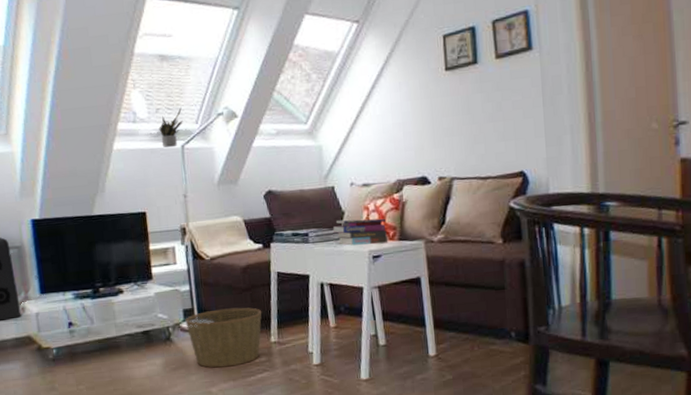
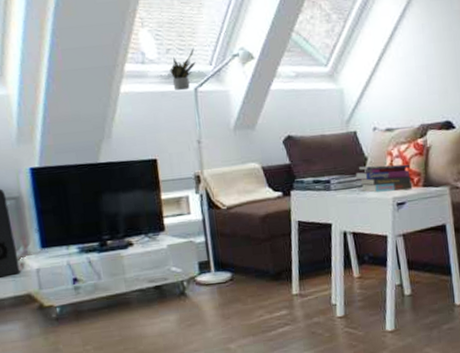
basket: present [185,307,262,368] -> none [200,258,283,323]

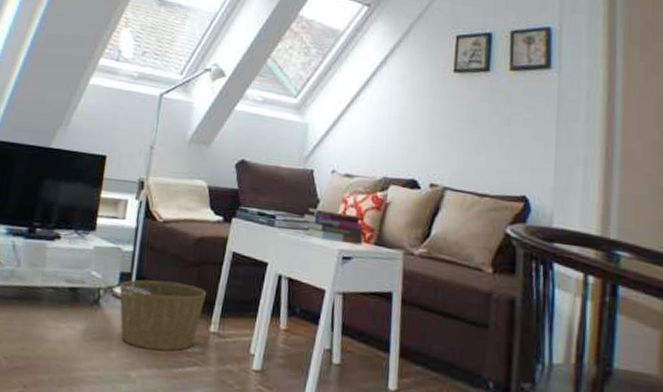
potted plant: present [169,46,196,91] -> none [140,54,170,94]
basket: none [200,258,283,323] -> present [119,279,207,351]

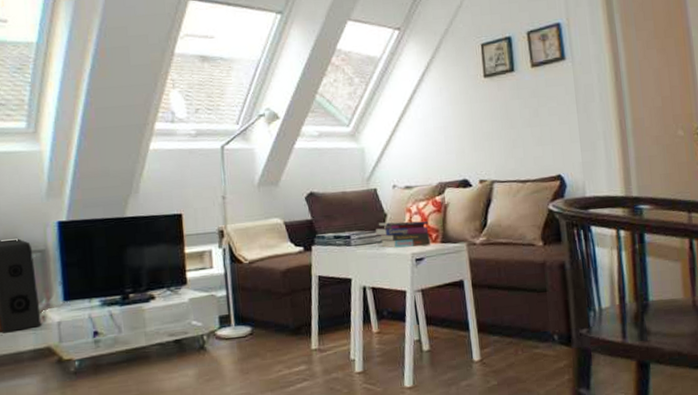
basket: present [119,279,207,351] -> none [221,313,303,379]

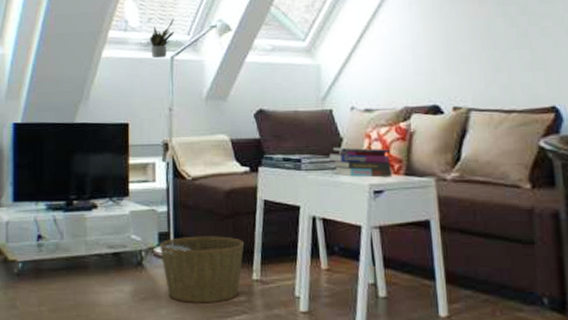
potted plant: none [198,107,223,149] -> present [149,17,175,59]
basket: none [221,313,303,379] -> present [160,236,245,303]

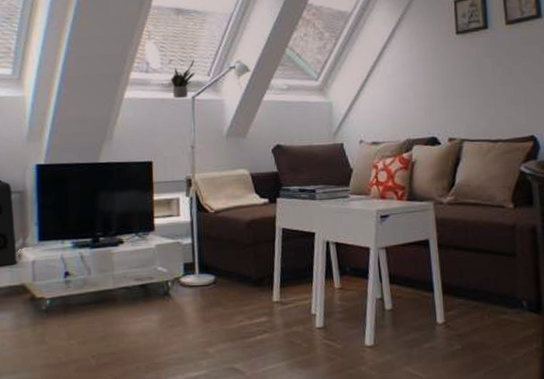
basket: present [160,236,245,303] -> none [185,263,265,327]
books: present [329,147,393,178] -> none [340,177,397,204]

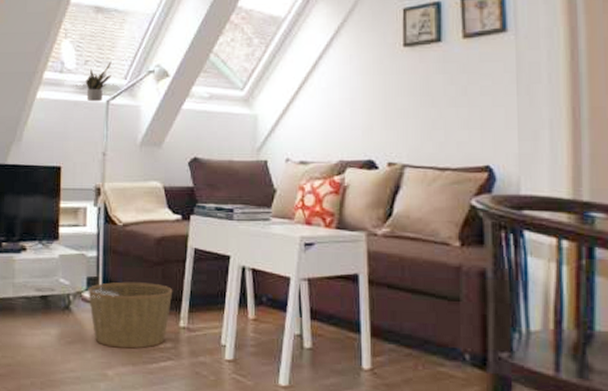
basket: none [185,263,265,327] -> present [88,282,173,349]

